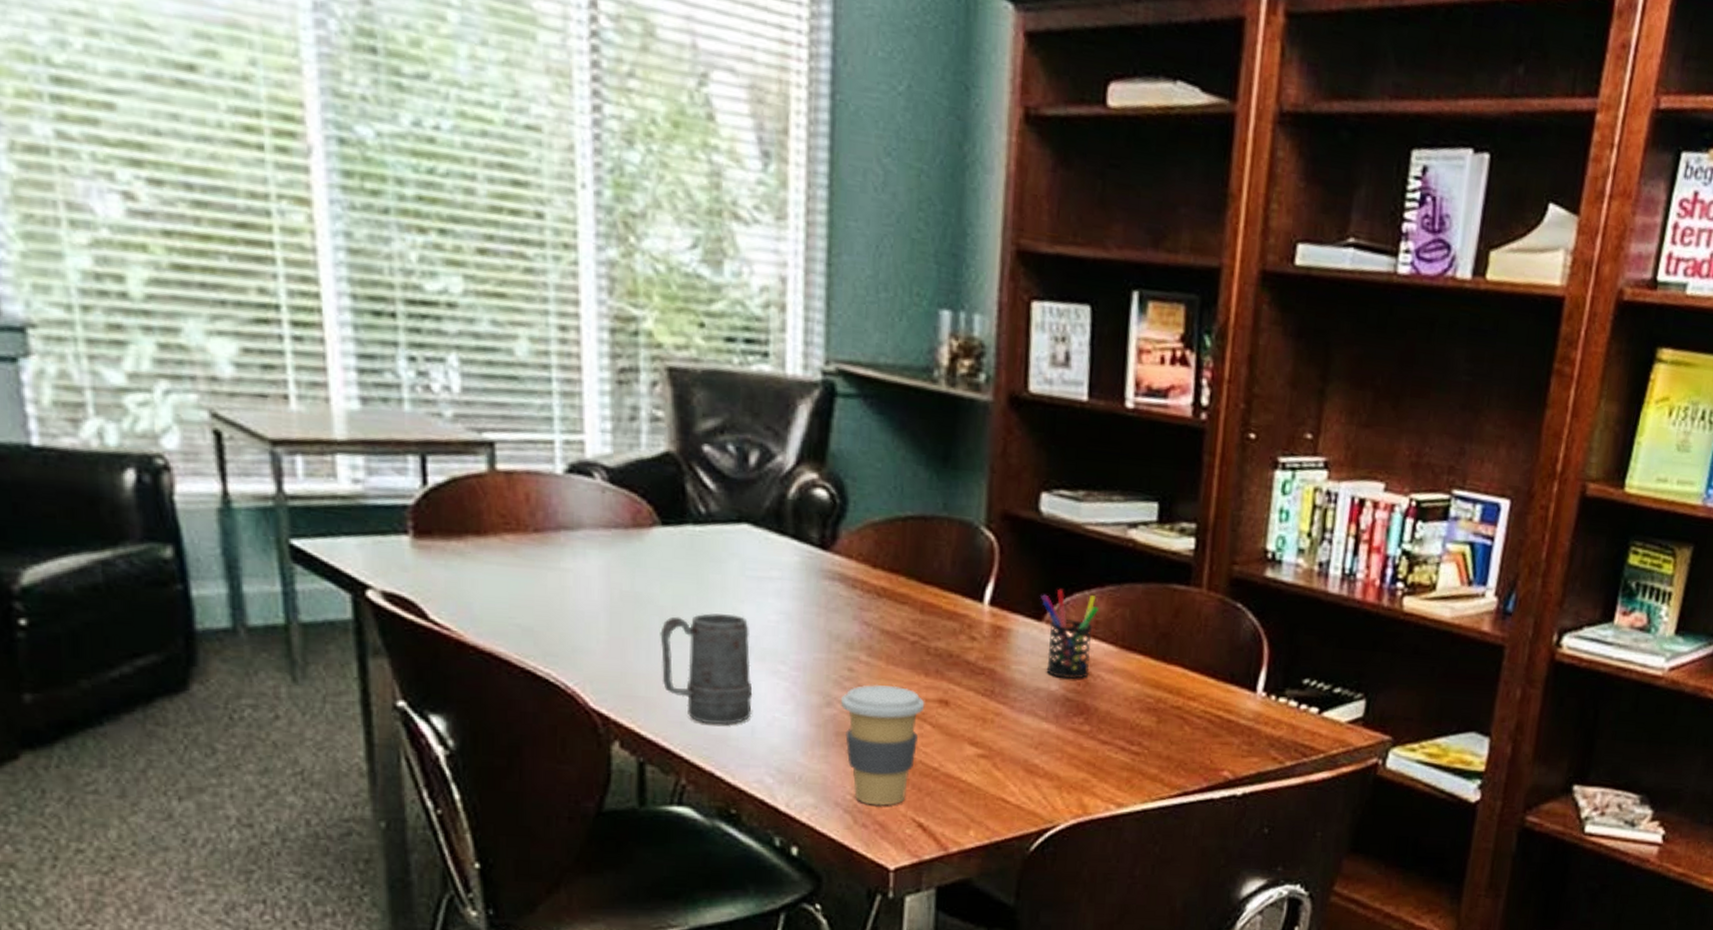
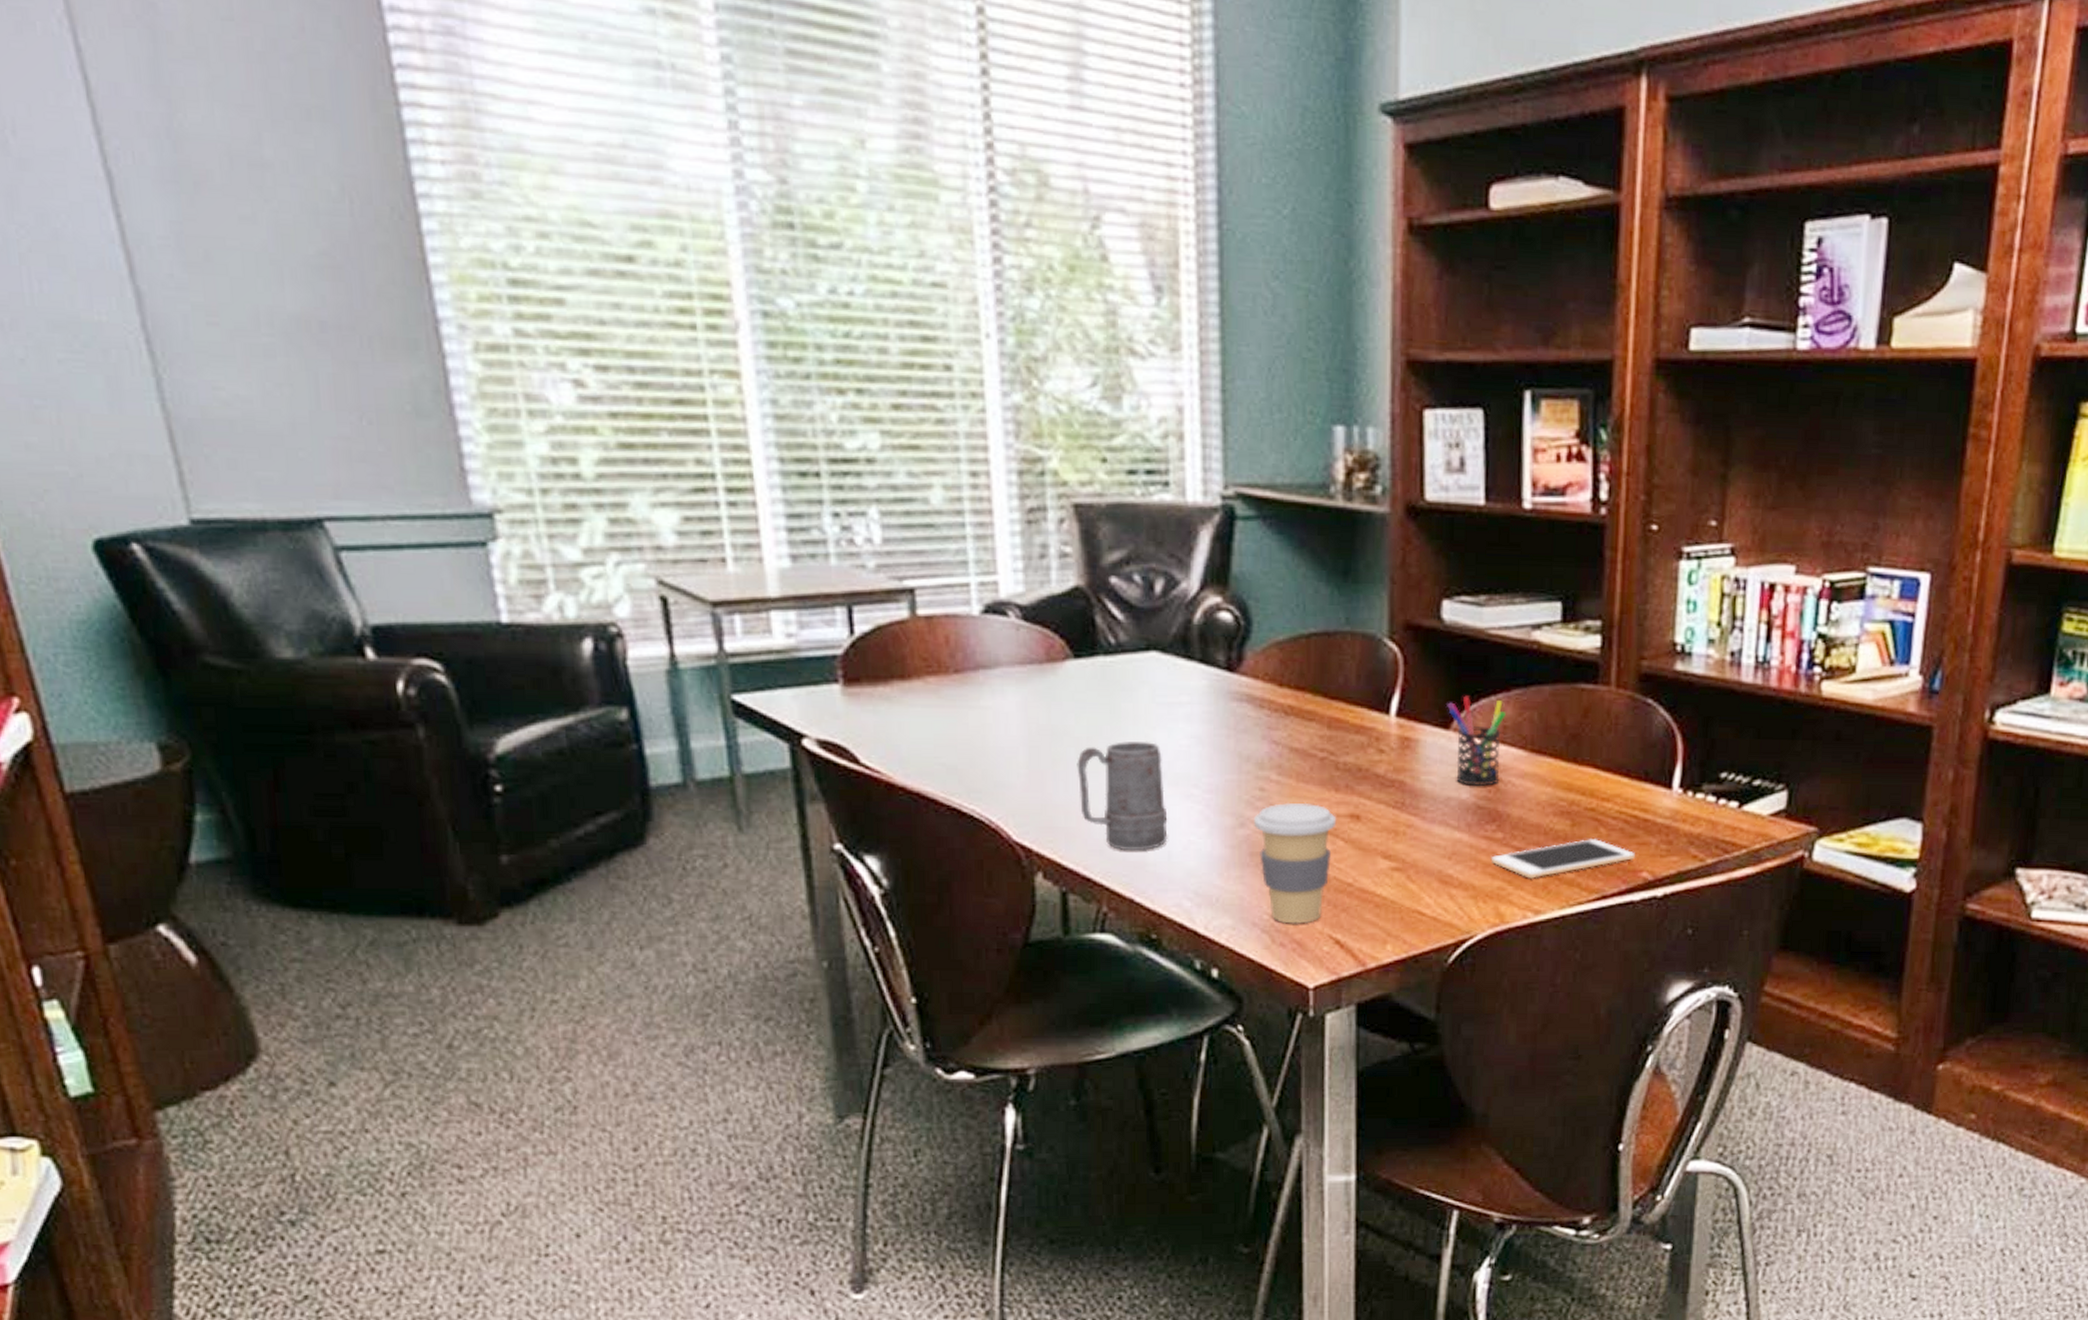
cell phone: none [1076,736,1218,772] -> present [1491,839,1636,879]

